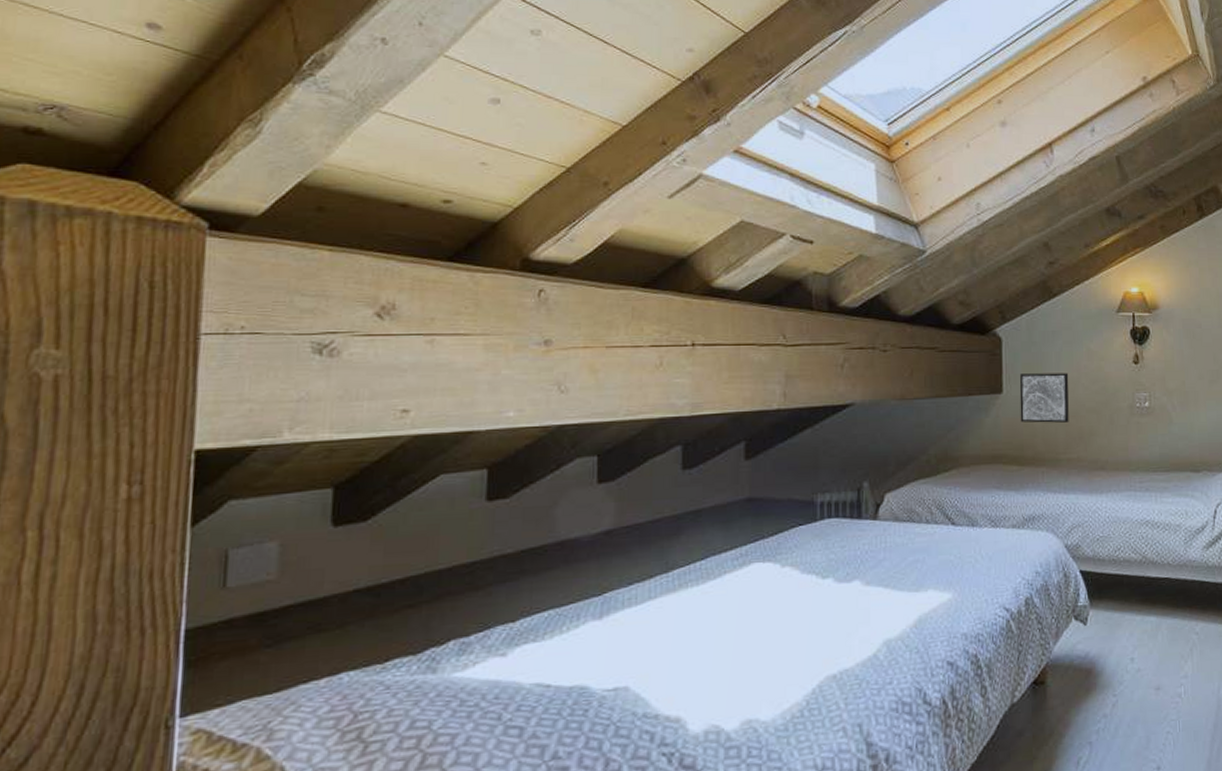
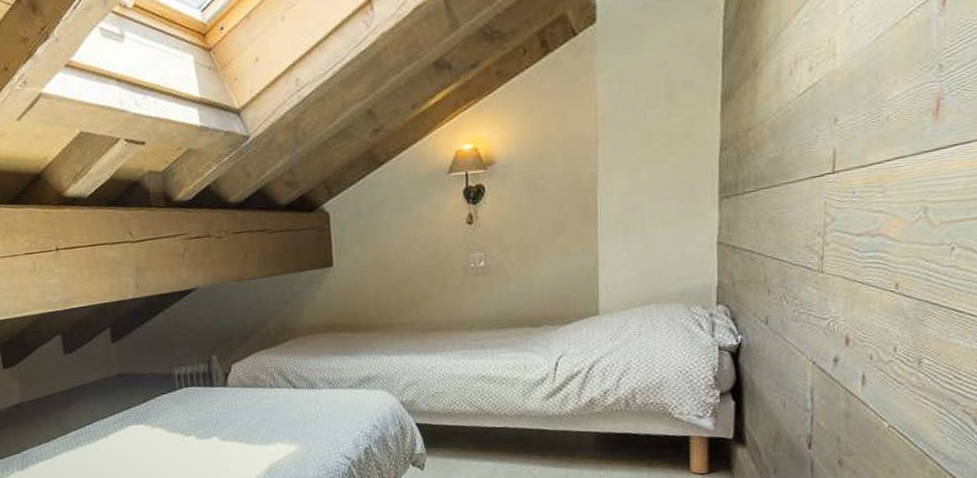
wall art: present [1019,373,1069,423] -> none [349,240,401,292]

